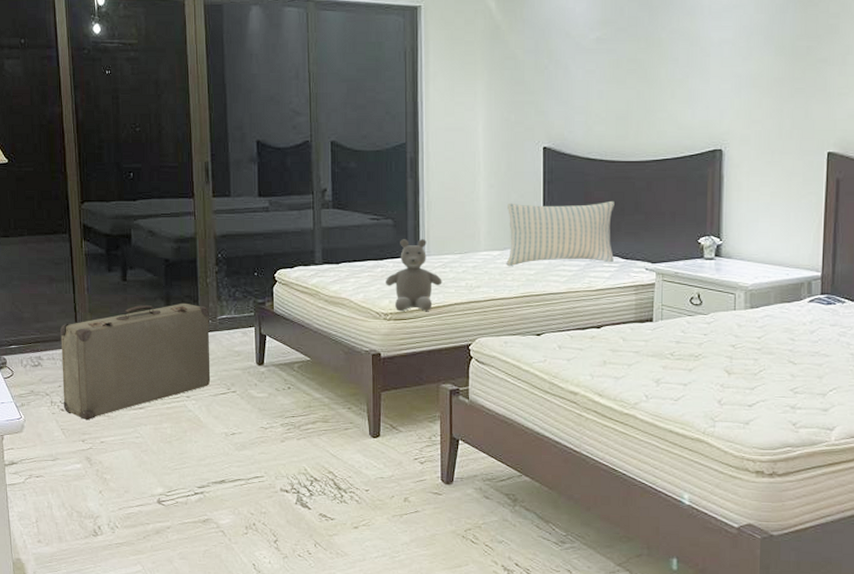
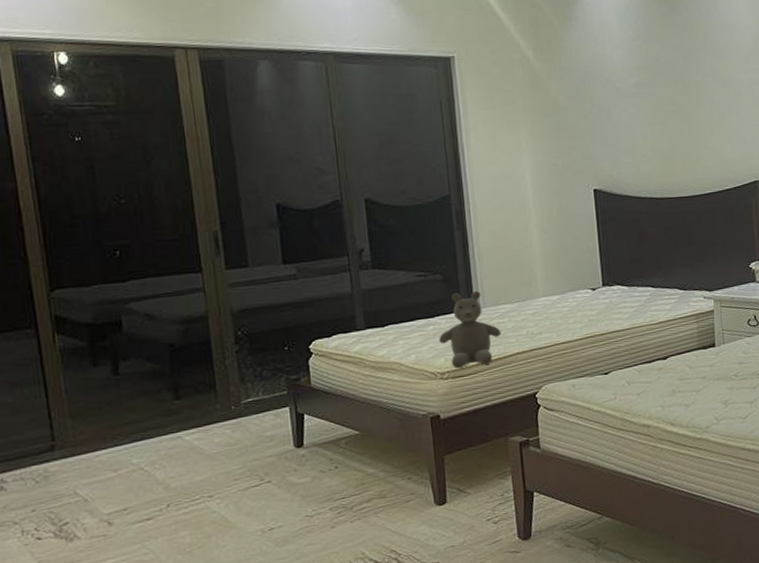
suitcase: present [60,303,211,421] -> none [30,390,238,546]
pillow: present [506,200,615,266] -> none [563,235,674,309]

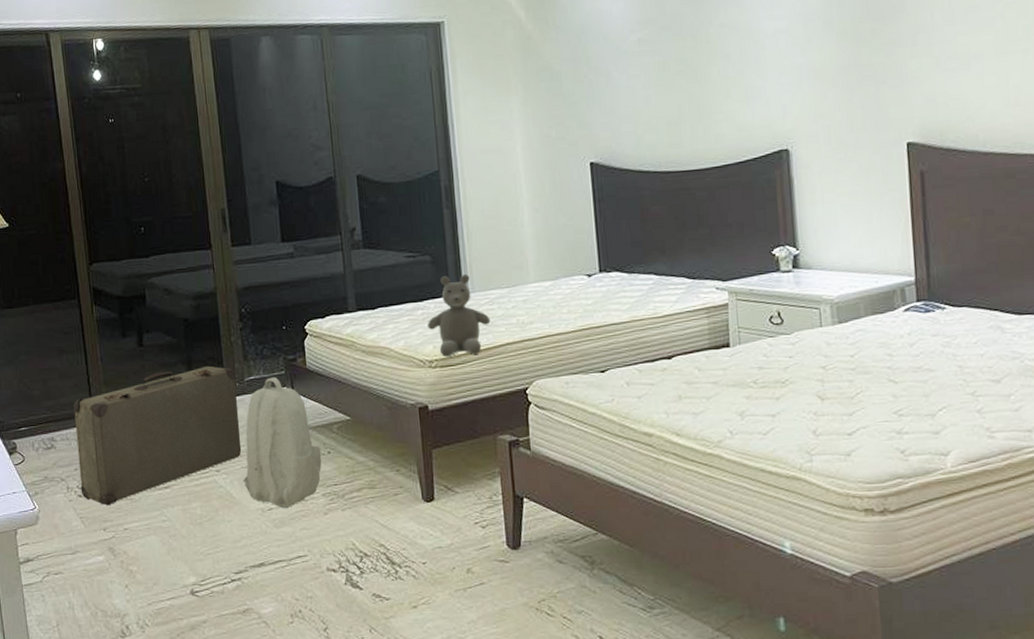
suitcase: none [30,390,238,546] -> present [73,365,242,506]
backpack: none [240,398,329,527] -> present [243,377,322,508]

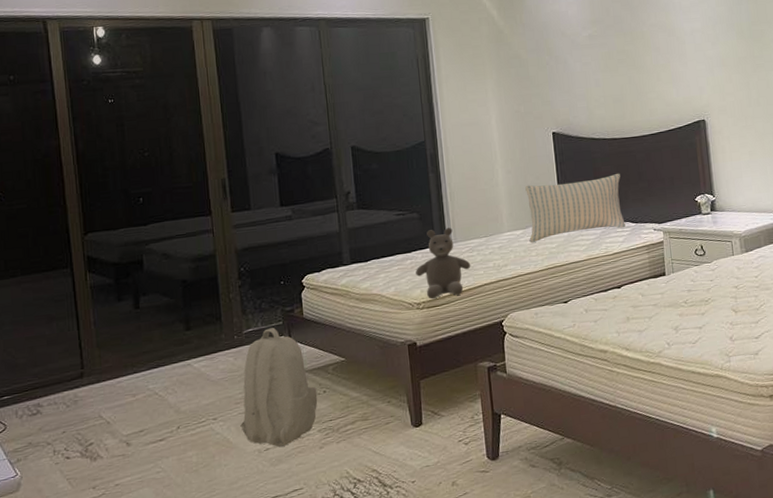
suitcase: present [73,365,242,506] -> none [63,322,239,464]
pillow: none [556,215,681,297] -> present [525,173,626,243]

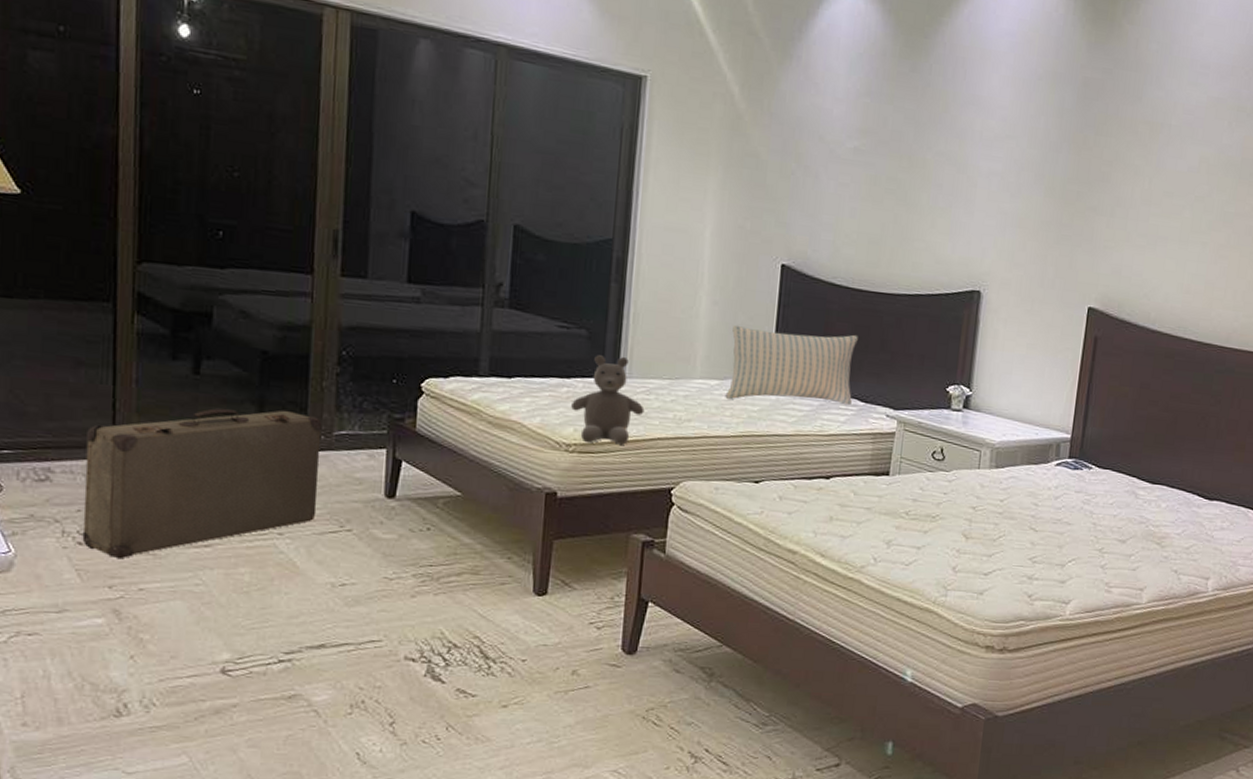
suitcase: none [63,322,239,464] -> present [82,408,322,559]
backpack: present [240,328,318,447] -> none [312,435,419,585]

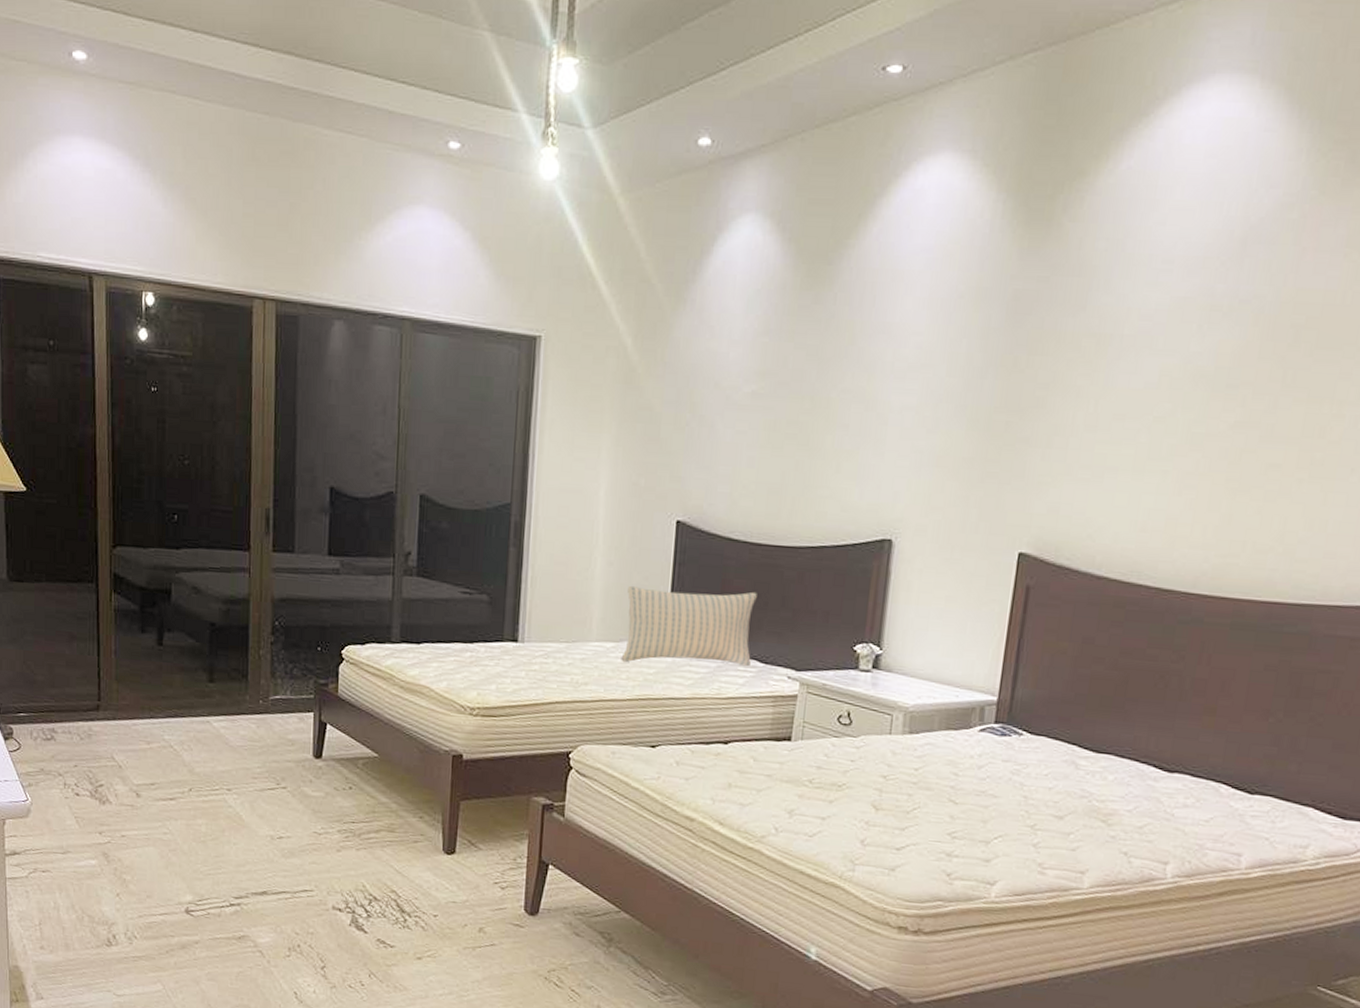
suitcase: present [82,408,322,559] -> none [79,676,260,809]
stuffed bear: present [570,355,645,445] -> none [473,619,543,709]

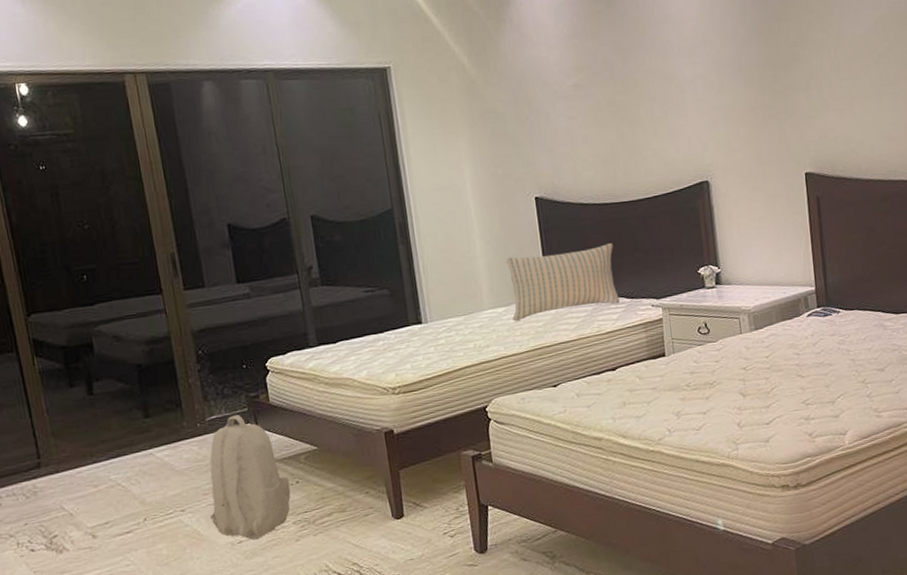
backpack: none [255,700,342,839] -> present [210,415,291,540]

